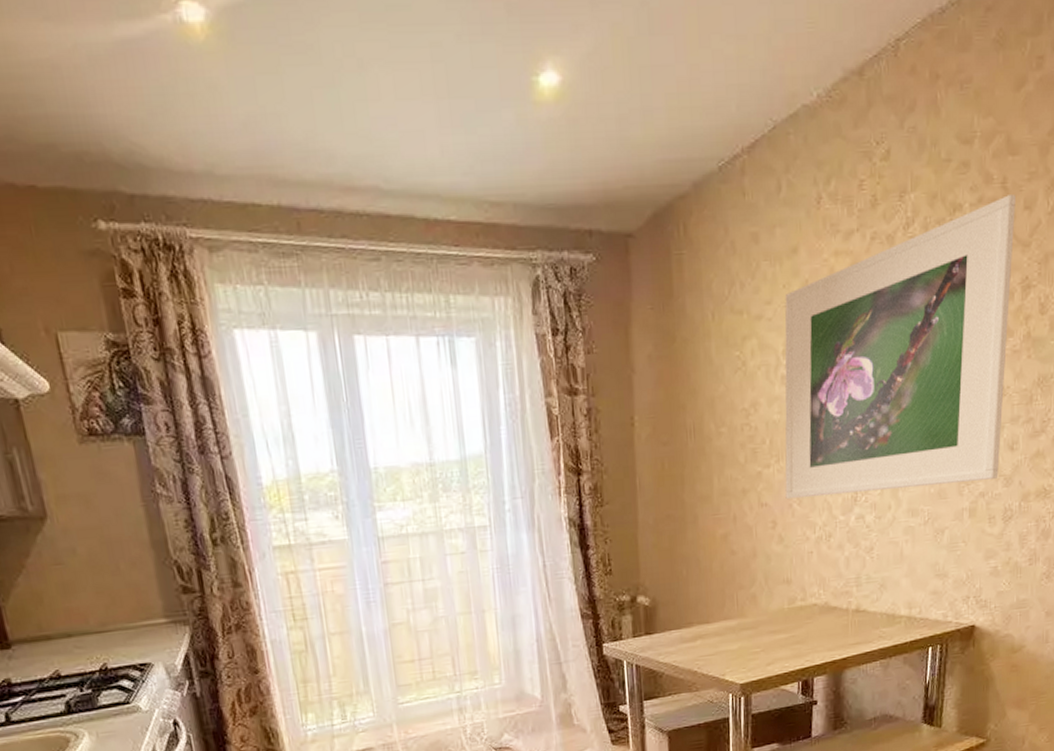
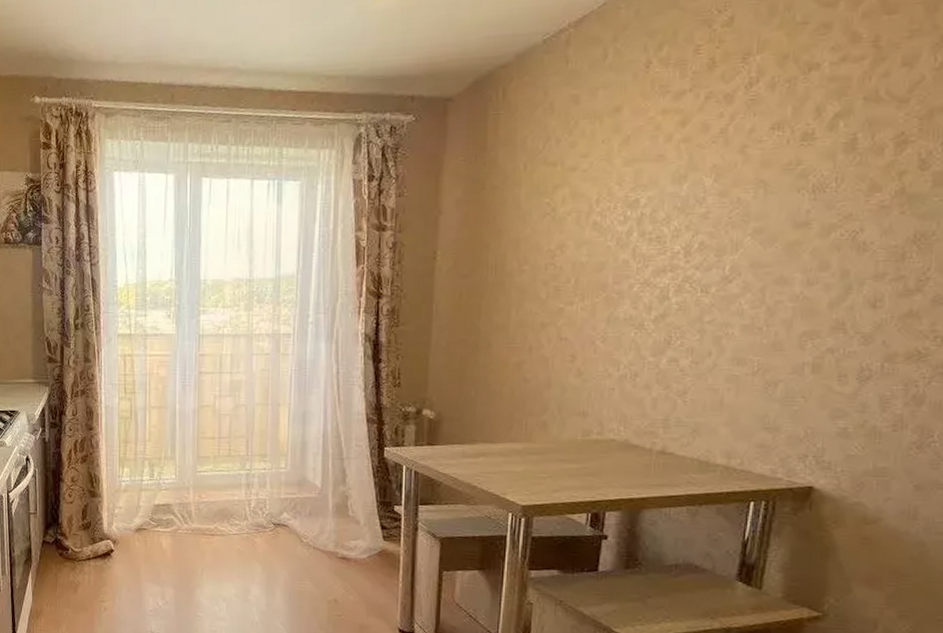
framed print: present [785,193,1015,500] -> none [588,51,891,337]

